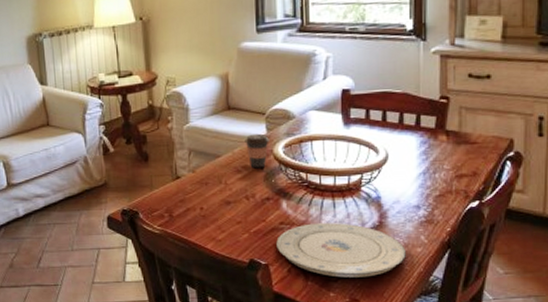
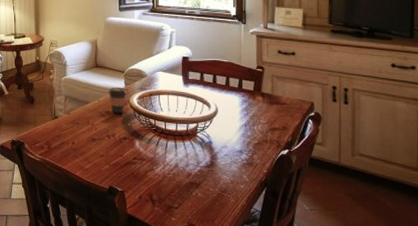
plate: present [276,223,406,278] -> none [130,160,232,207]

